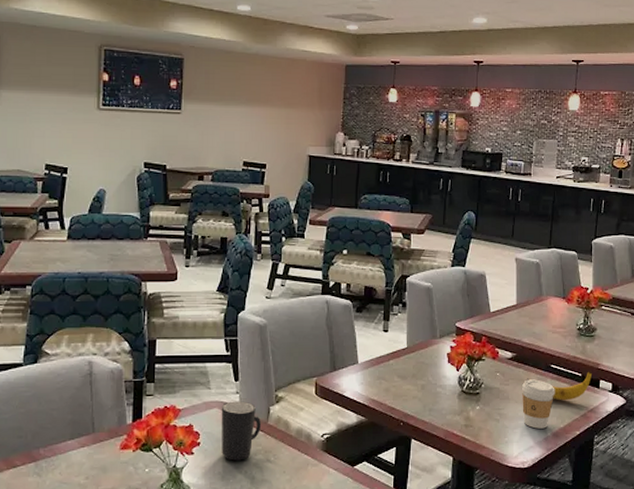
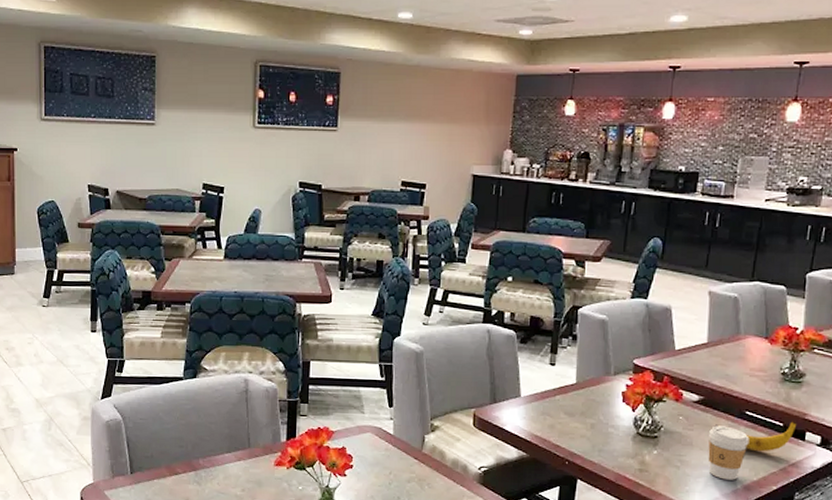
mug: present [221,401,262,461] -> none [374,427,416,486]

